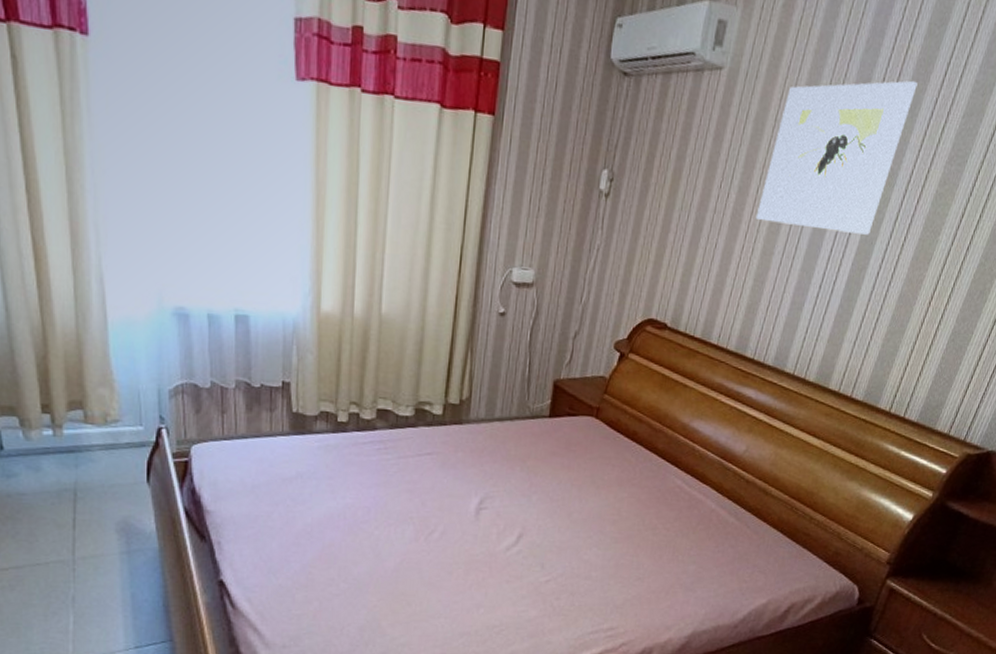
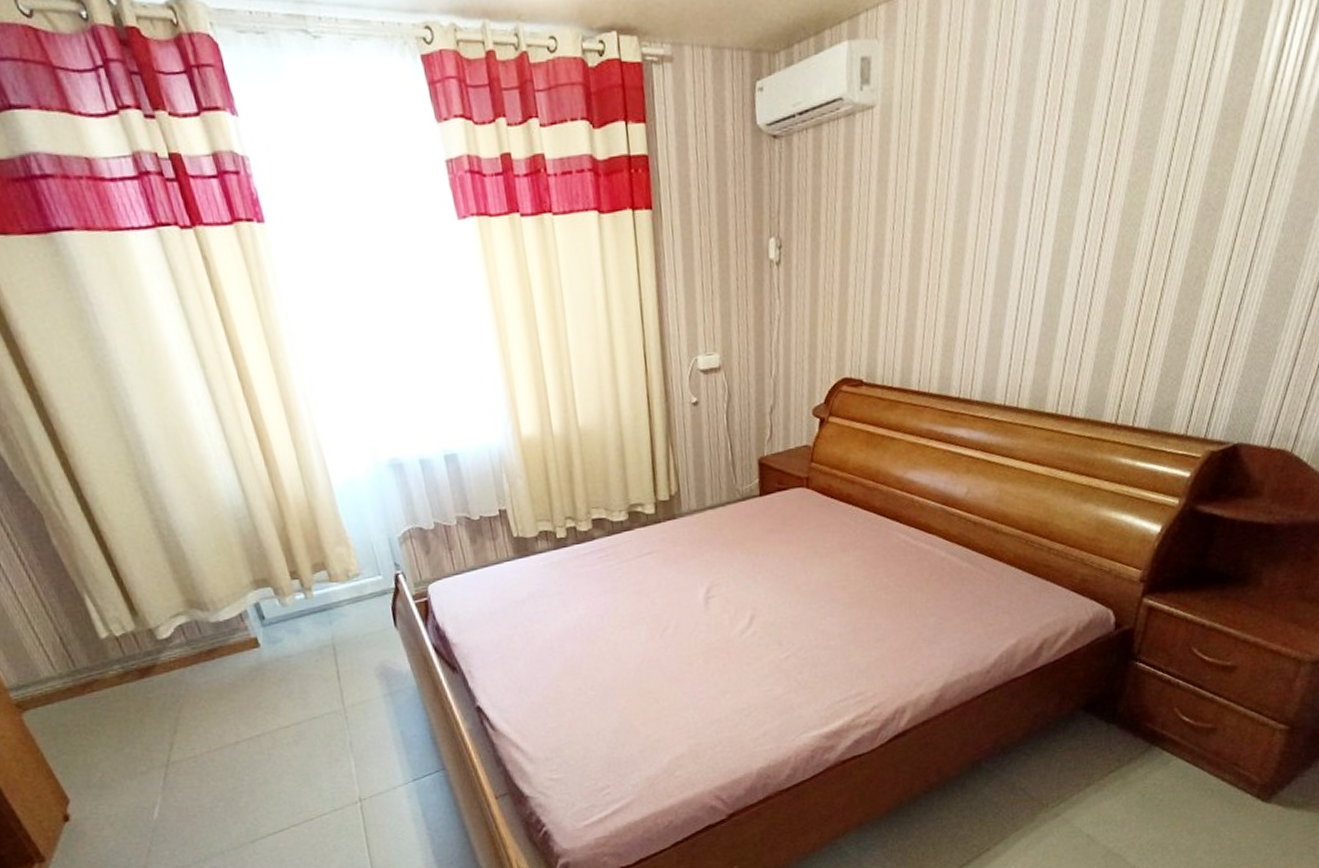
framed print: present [755,80,918,235] -> none [936,69,1088,254]

